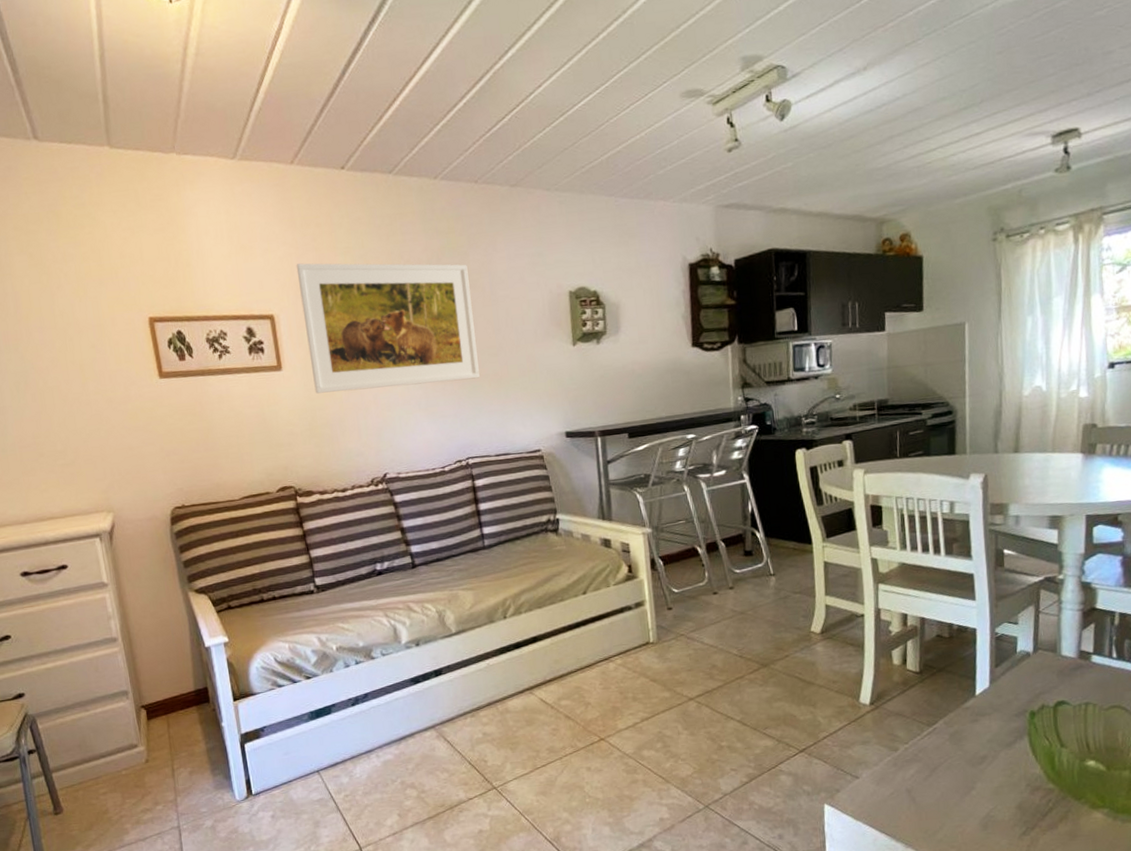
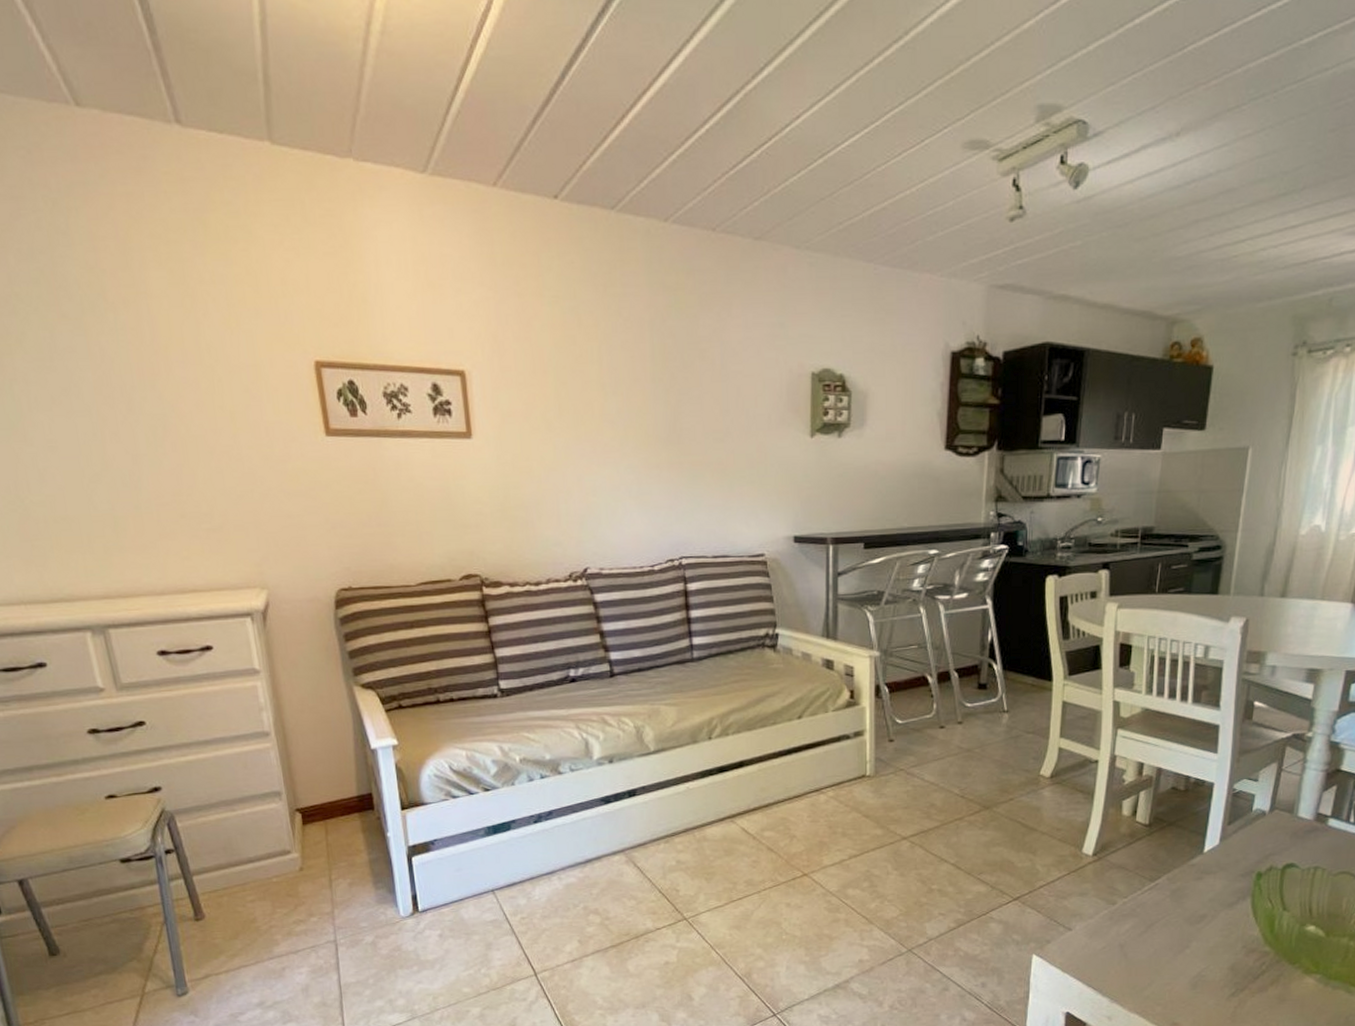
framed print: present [296,263,480,394] -> none [494,311,701,469]

